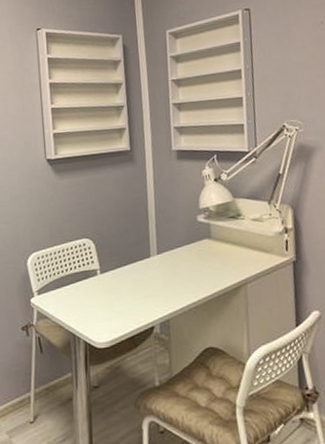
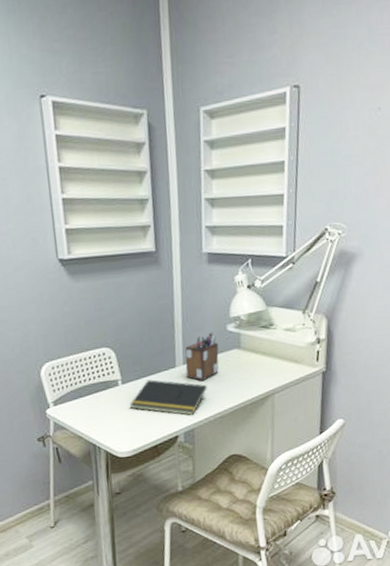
notepad: none [107,269,181,305] -> present [129,379,207,415]
desk organizer: none [158,223,191,271] -> present [185,332,219,382]

